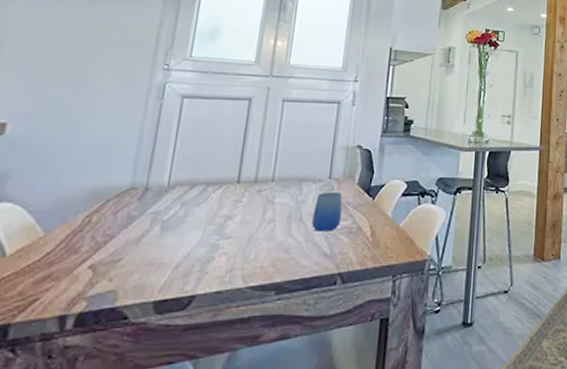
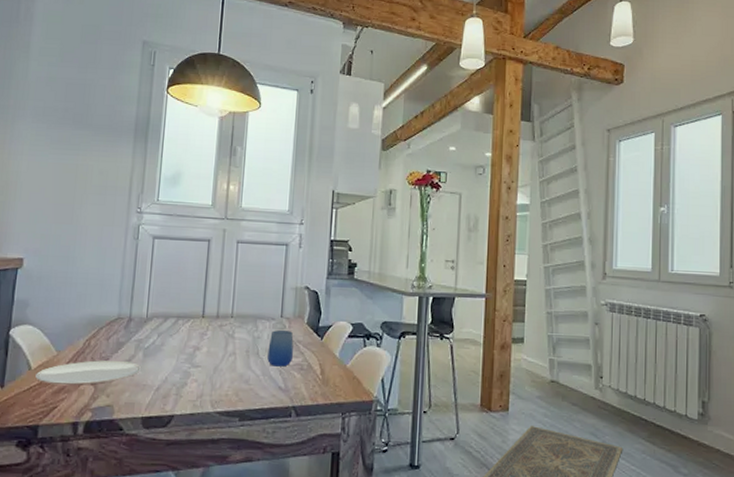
plate: none [11,237,158,273] -> present [35,360,142,386]

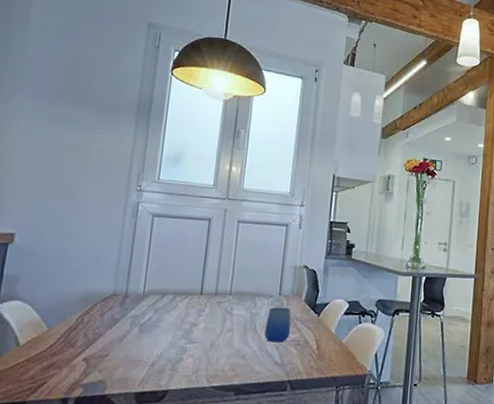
plate: present [35,360,142,386] -> none [24,336,137,362]

